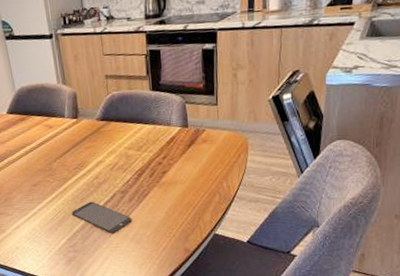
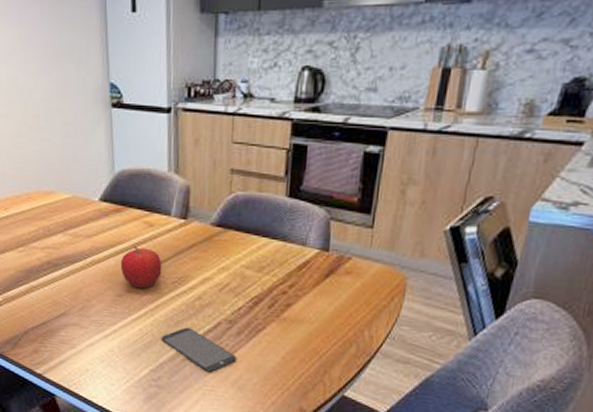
fruit: none [30,145,65,178] -> present [120,246,162,289]

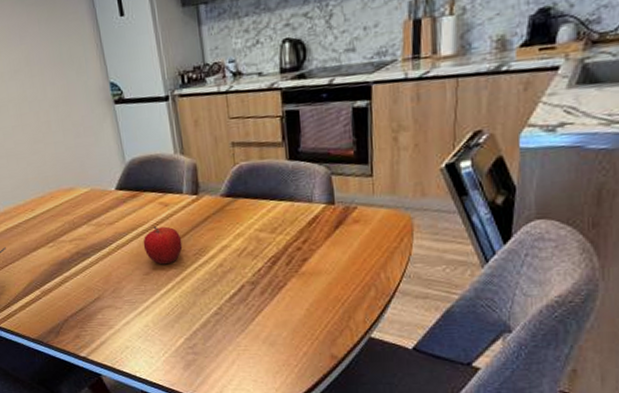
smartphone: present [161,327,237,372] -> none [190,294,265,333]

